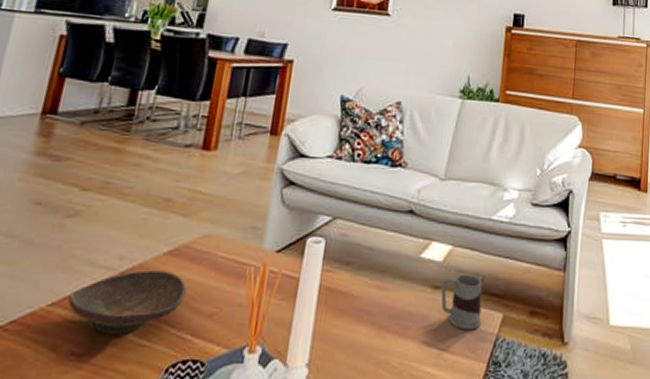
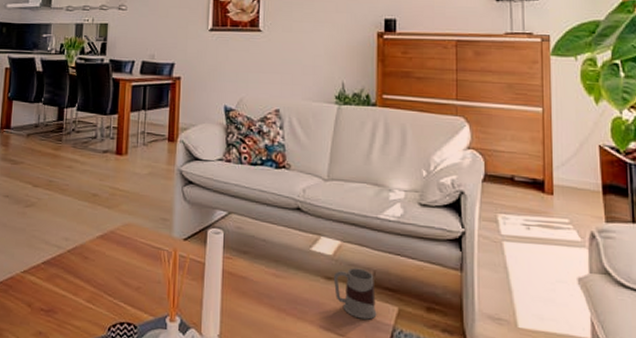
decorative bowl: present [68,270,187,334] -> none [34,249,117,298]

